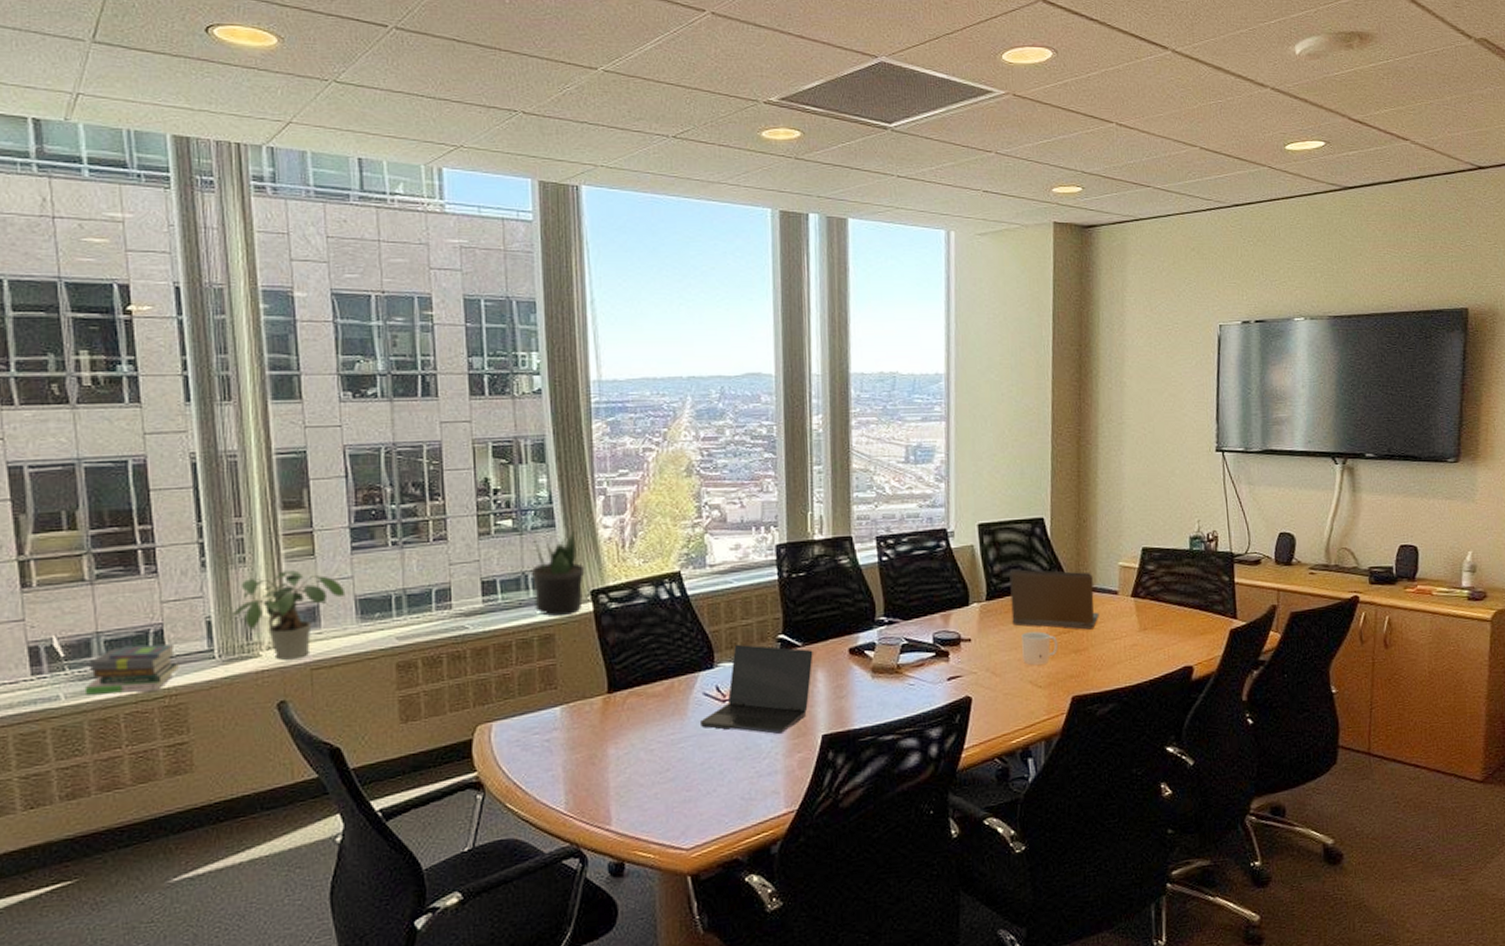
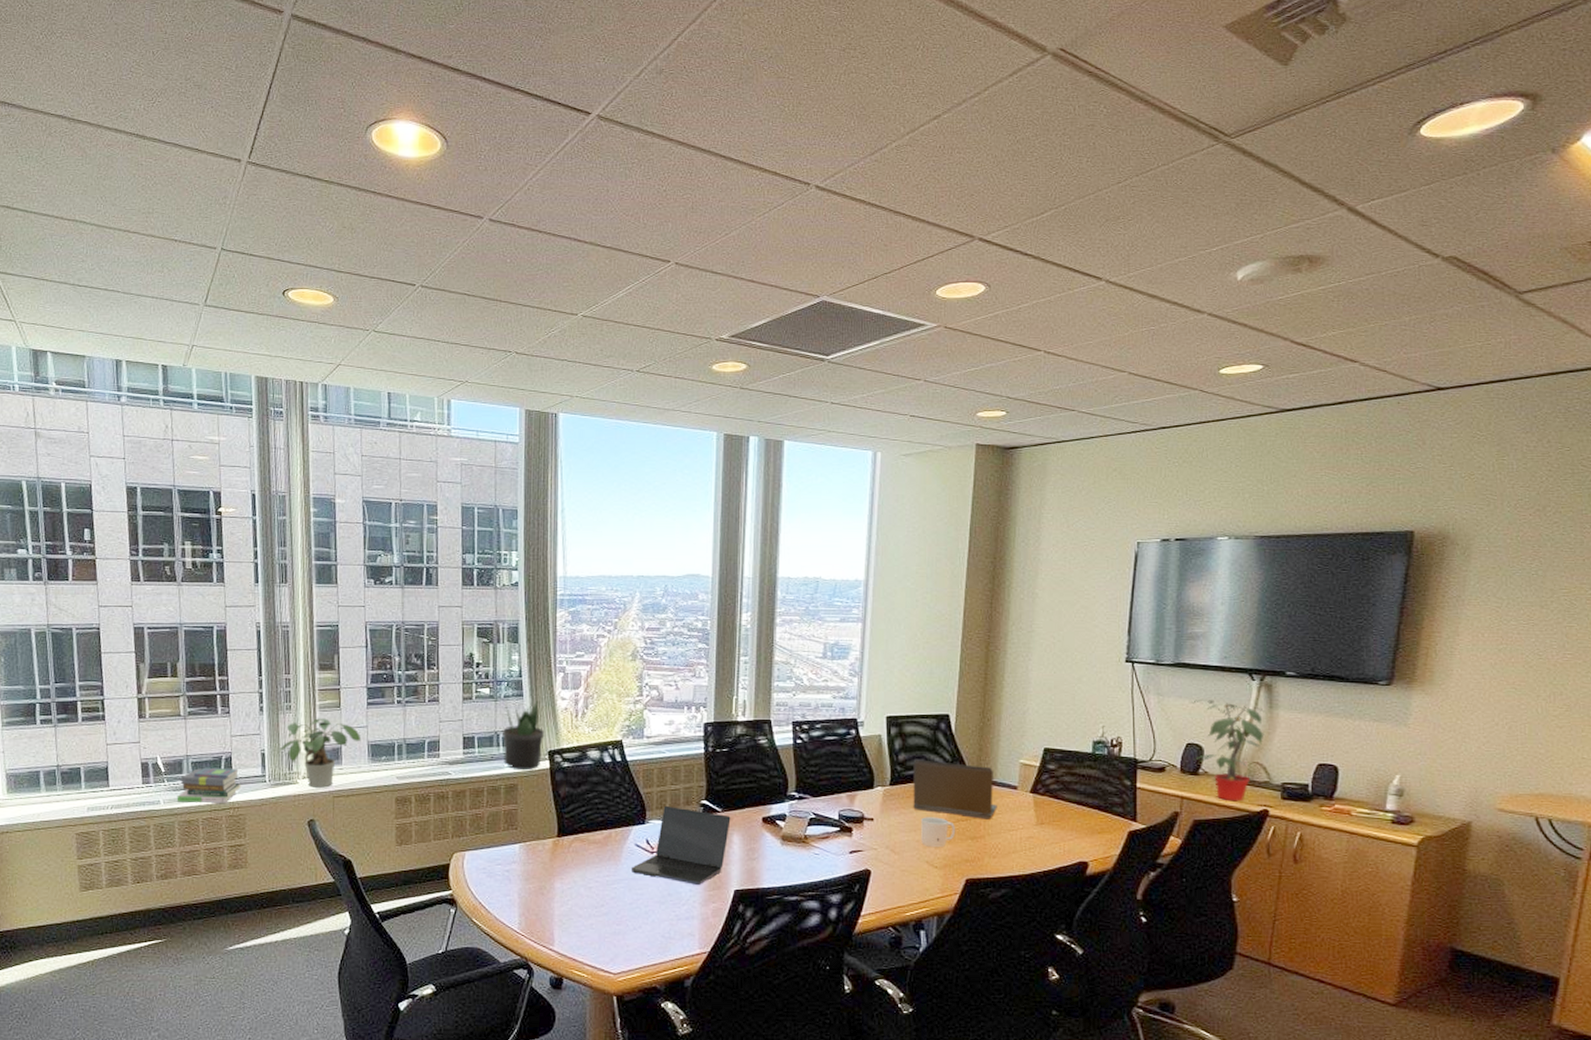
potted plant: none [1281,486,1351,591] -> present [1191,700,1266,802]

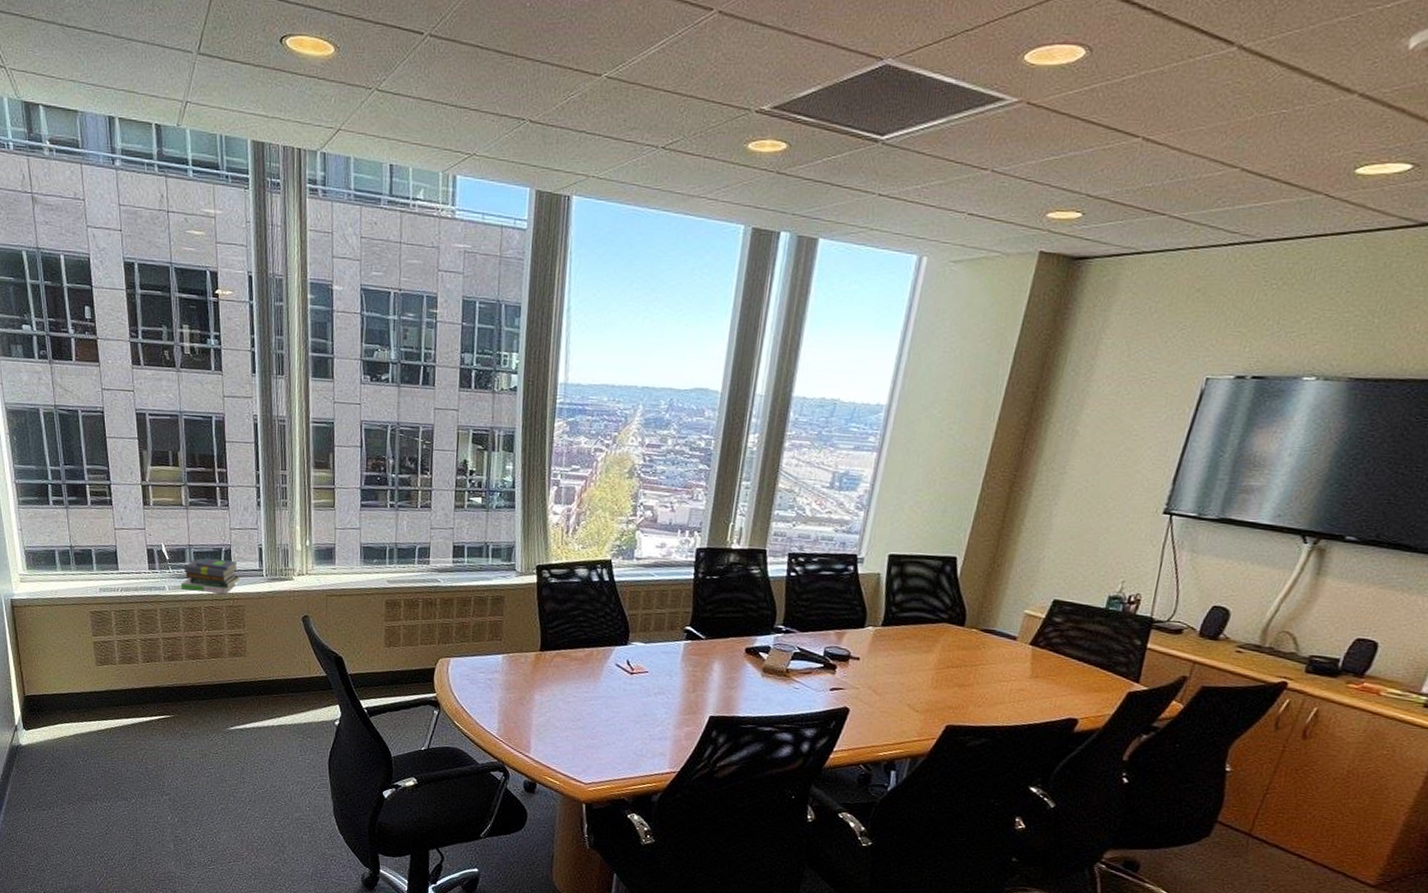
potted plant: present [279,718,361,788] -> none [275,516,354,586]
planter: present [503,700,545,769] -> none [492,511,535,583]
laptop: present [632,805,731,886] -> none [610,628,714,709]
laptop computer: present [913,759,997,820] -> none [903,602,994,669]
mug: present [920,817,956,848] -> none [905,660,945,693]
potted plant: present [1191,700,1266,802] -> none [1220,560,1311,671]

